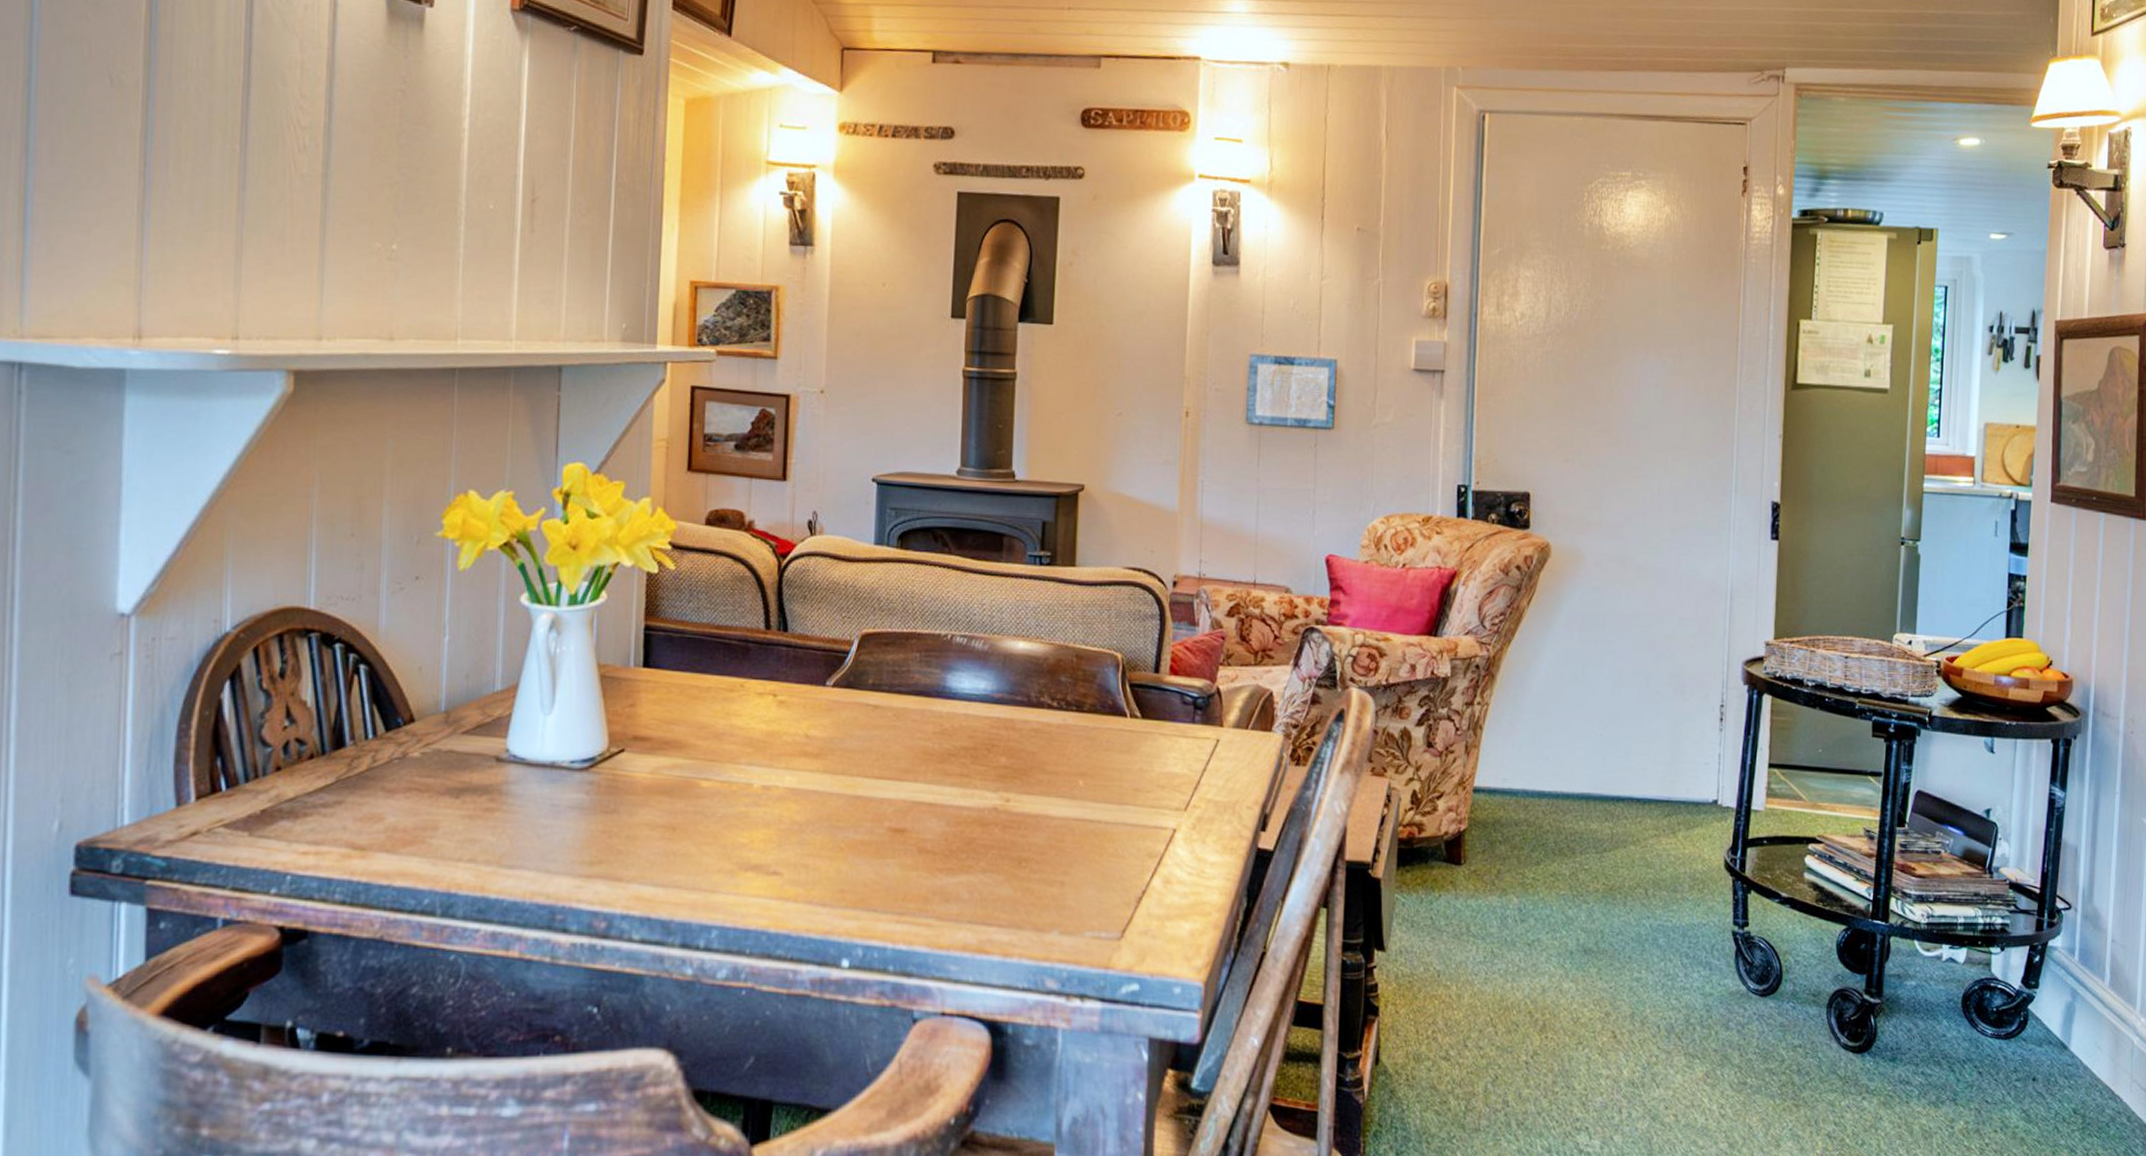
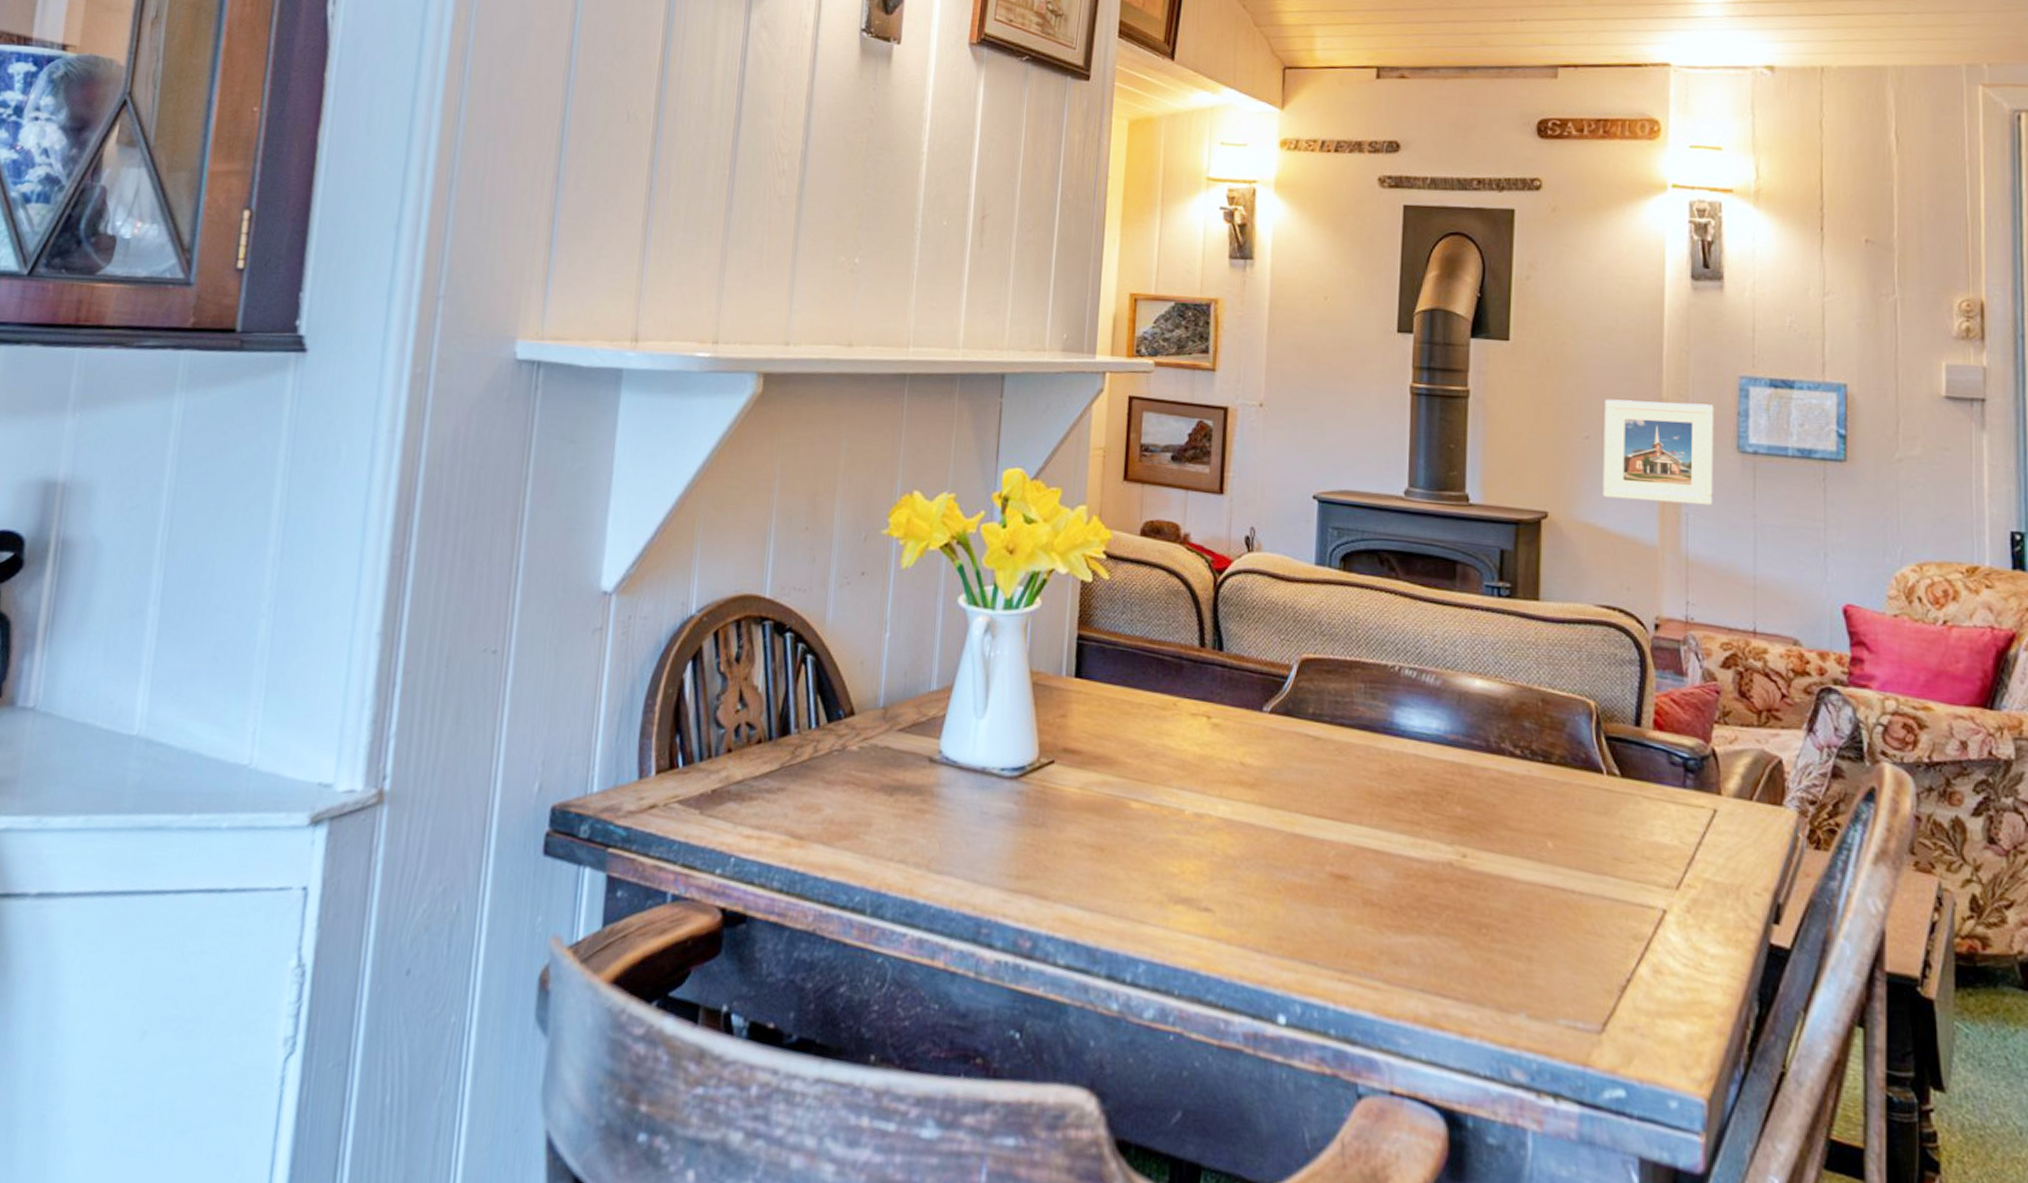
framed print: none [1132,378,1228,473] -> present [1602,399,1714,506]

